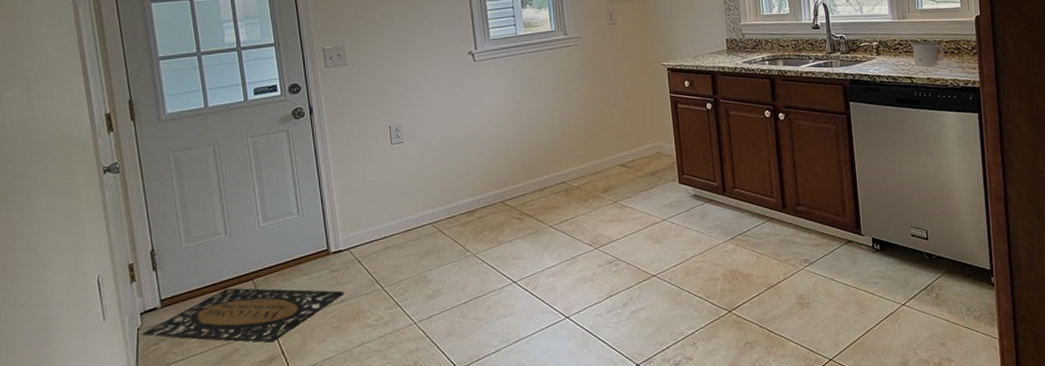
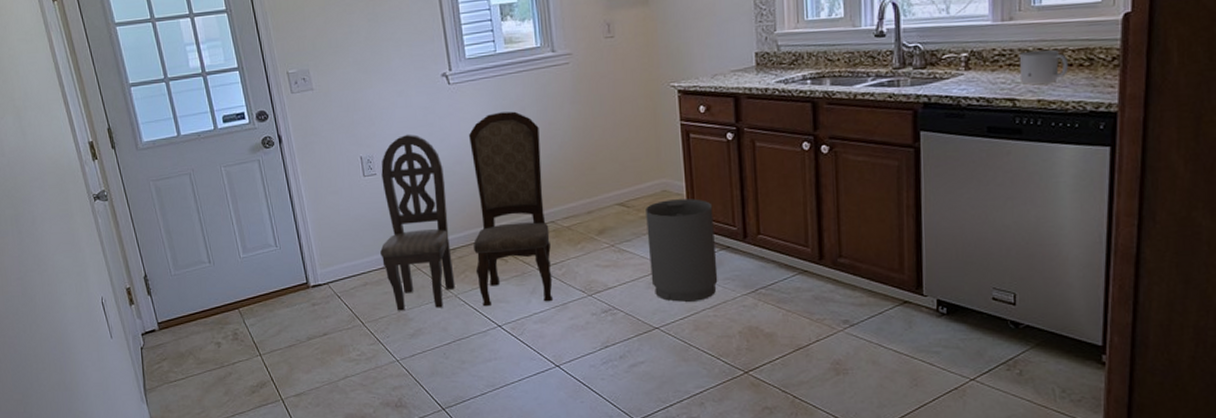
doormat: present [141,288,345,343] -> none [144,315,327,369]
dining chair: none [403,85,563,273] -> present [380,111,552,311]
trash can: none [643,159,704,251] -> present [646,198,718,302]

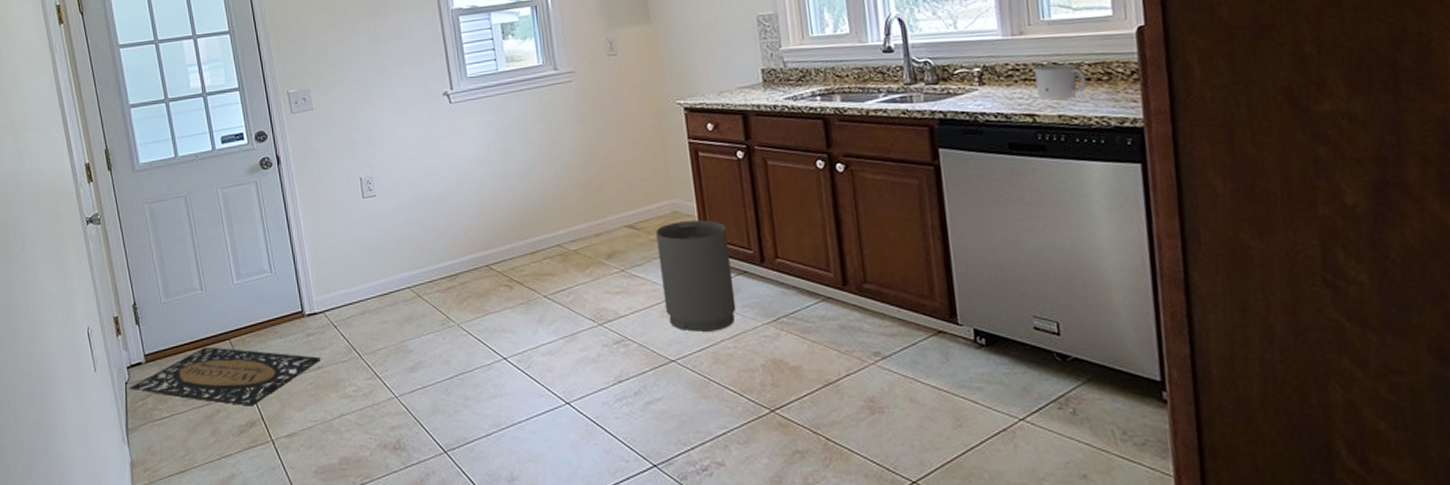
doormat: none [144,315,327,369] -> present [129,347,322,406]
dining chair: present [380,111,552,311] -> none [379,130,561,342]

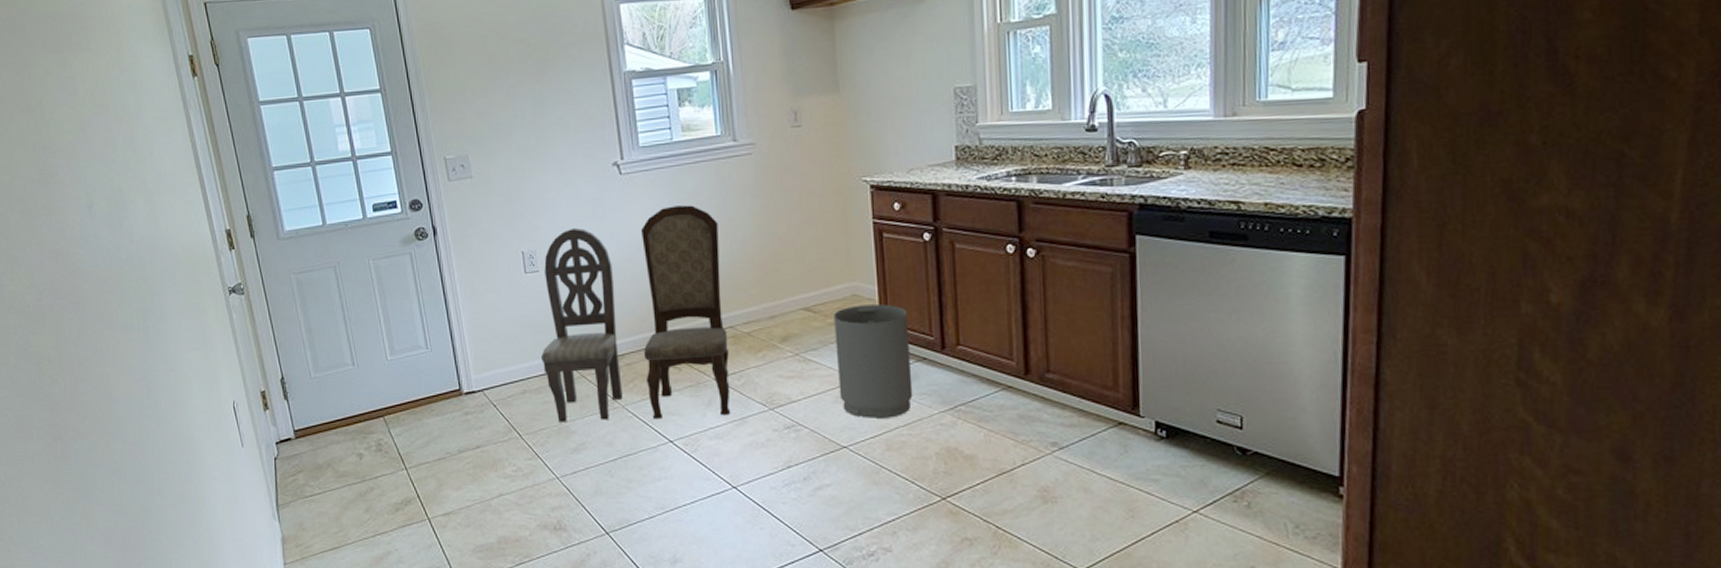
doormat: present [129,347,322,406] -> none [278,424,480,484]
dining chair: none [379,130,561,342] -> present [541,205,730,422]
mug: present [1033,63,1087,101] -> none [1243,148,1299,188]

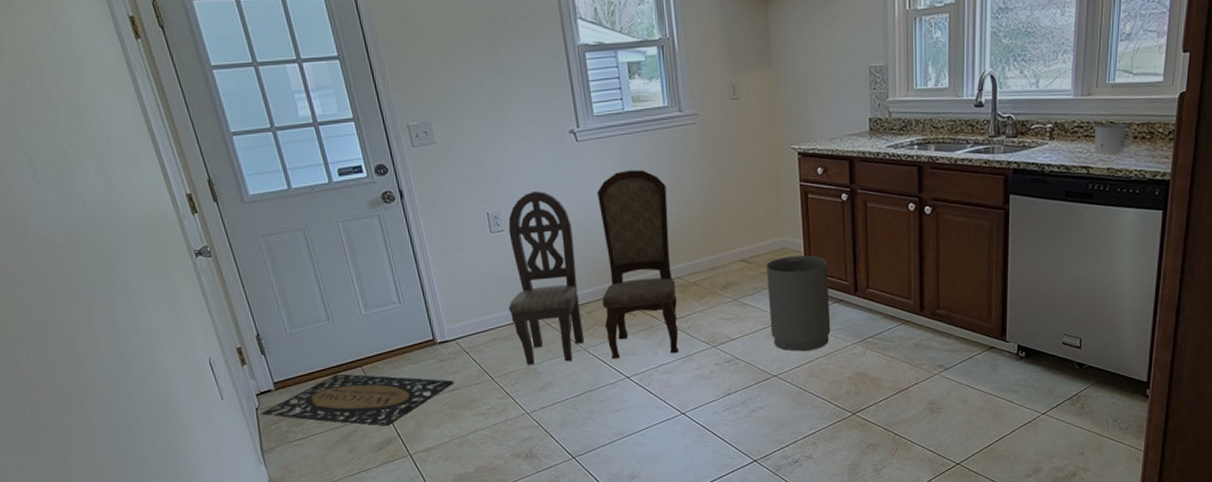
doormat: none [278,424,480,484] -> present [260,373,455,426]
mug: none [1243,148,1299,188] -> present [1093,123,1134,155]

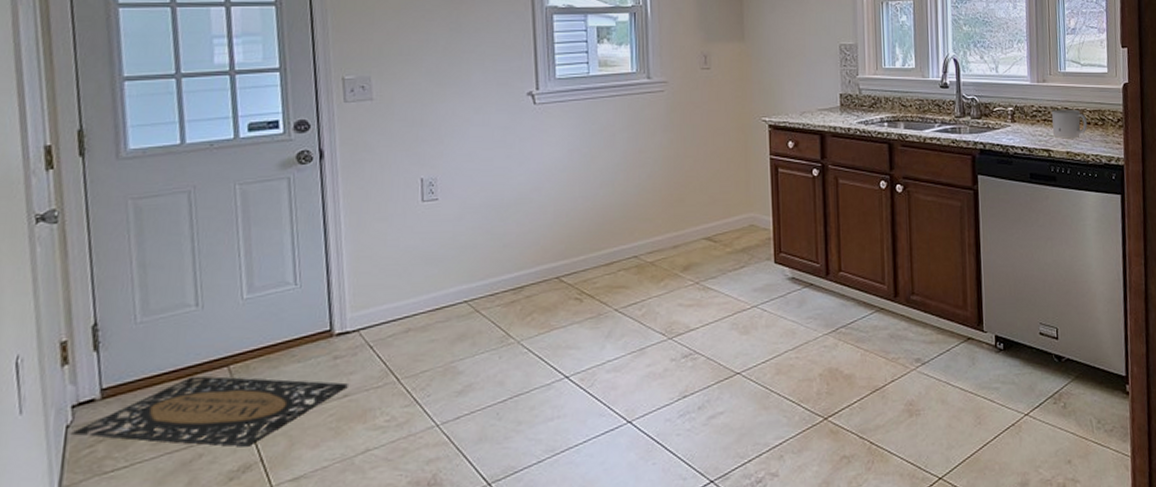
dining chair: present [508,170,679,365] -> none [432,137,631,363]
trash can: present [766,255,831,351] -> none [733,234,801,344]

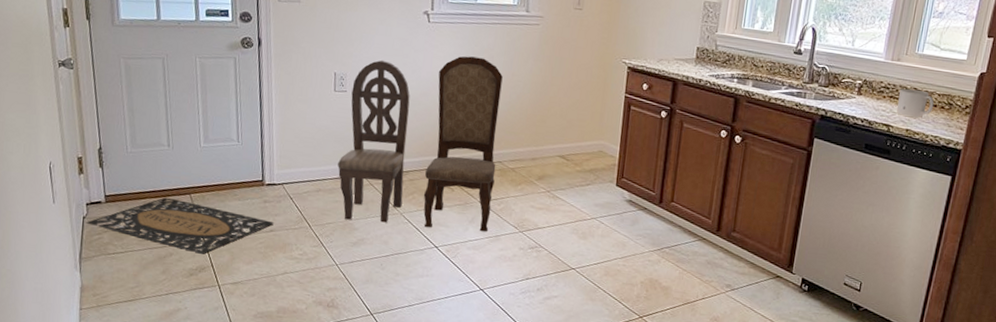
dining chair: none [432,137,631,363] -> present [338,56,503,232]

